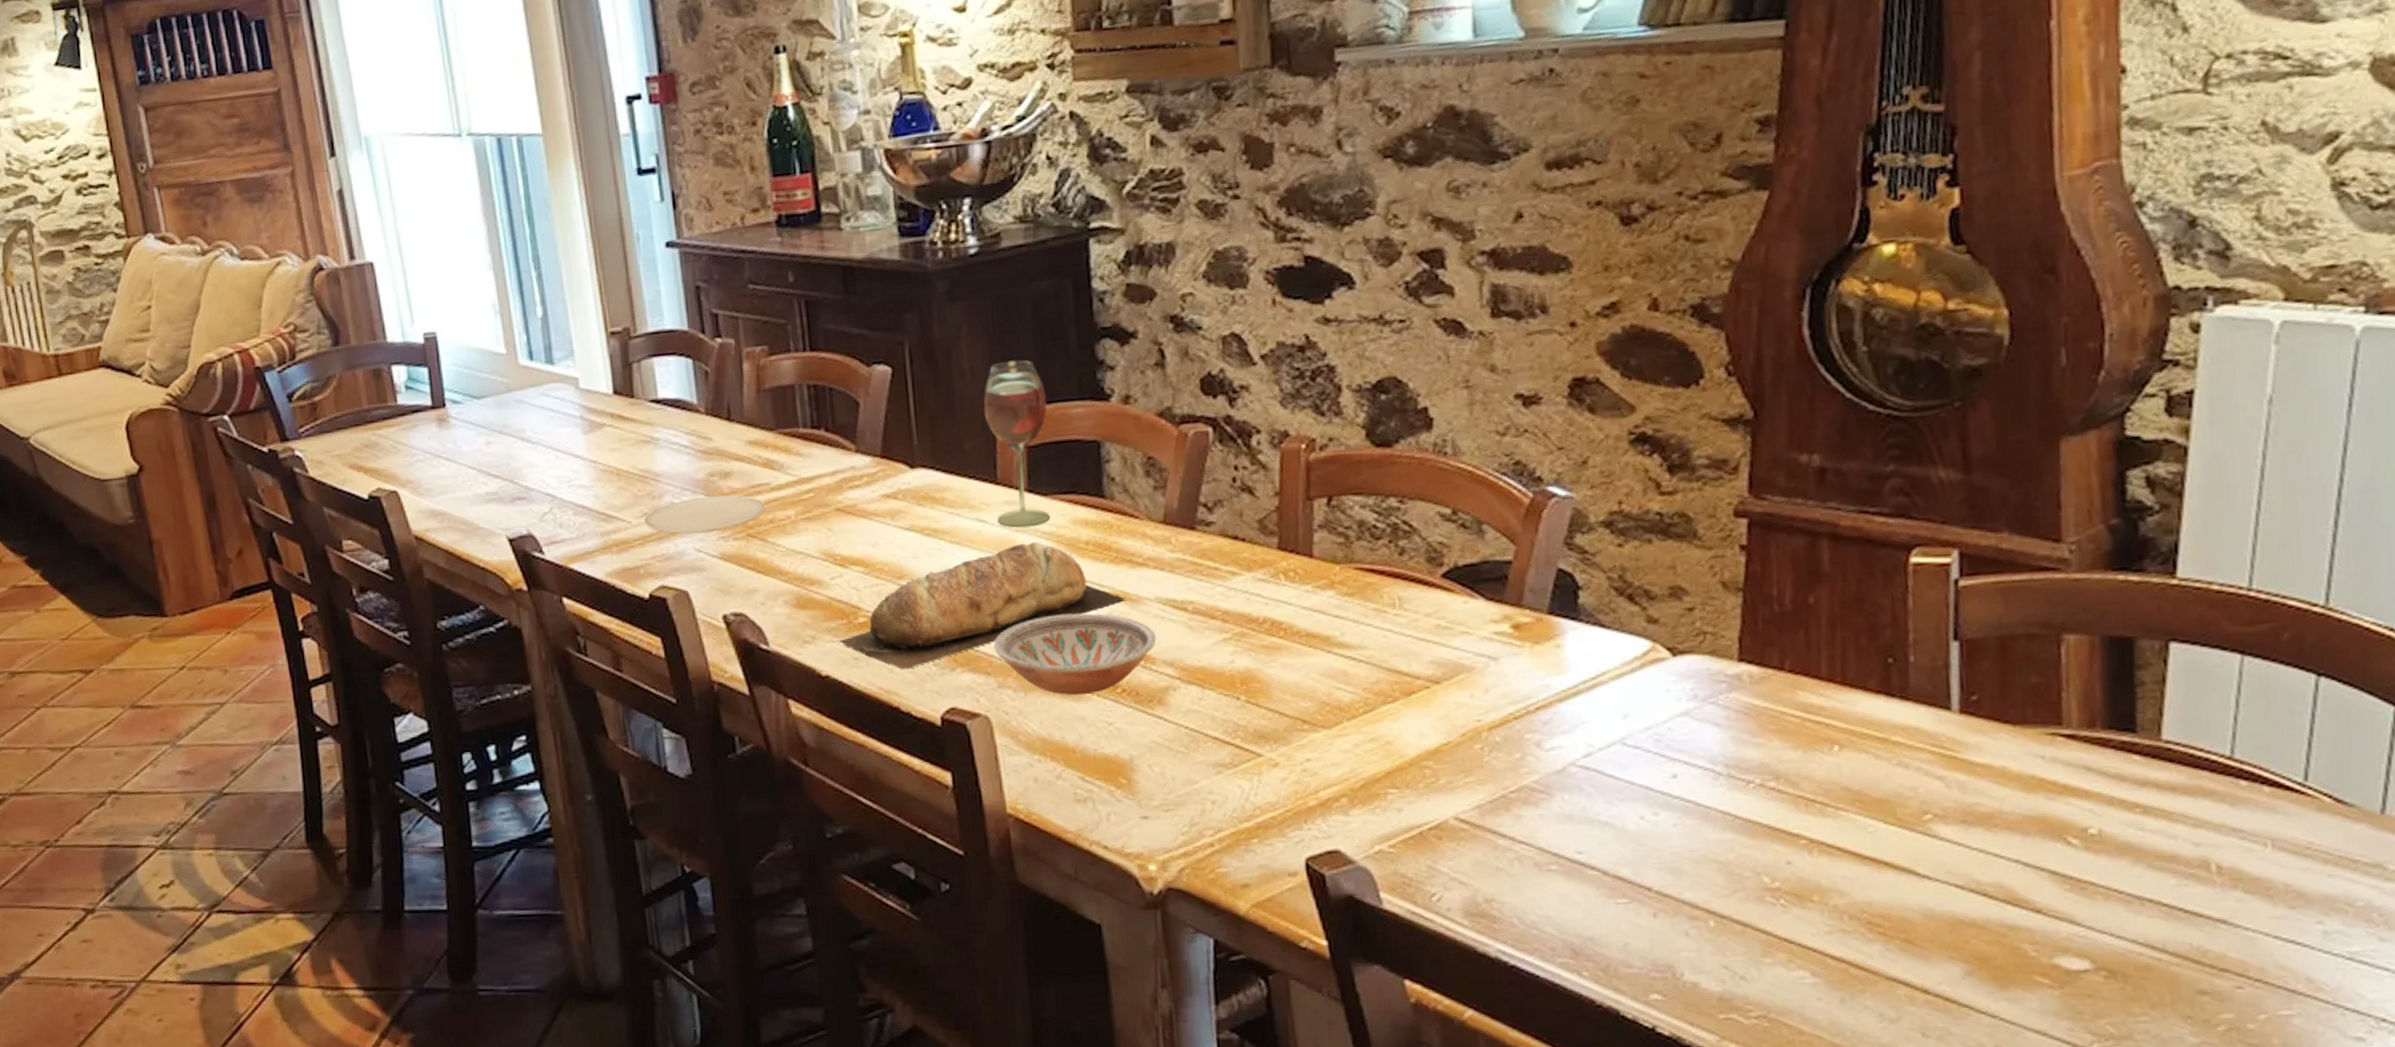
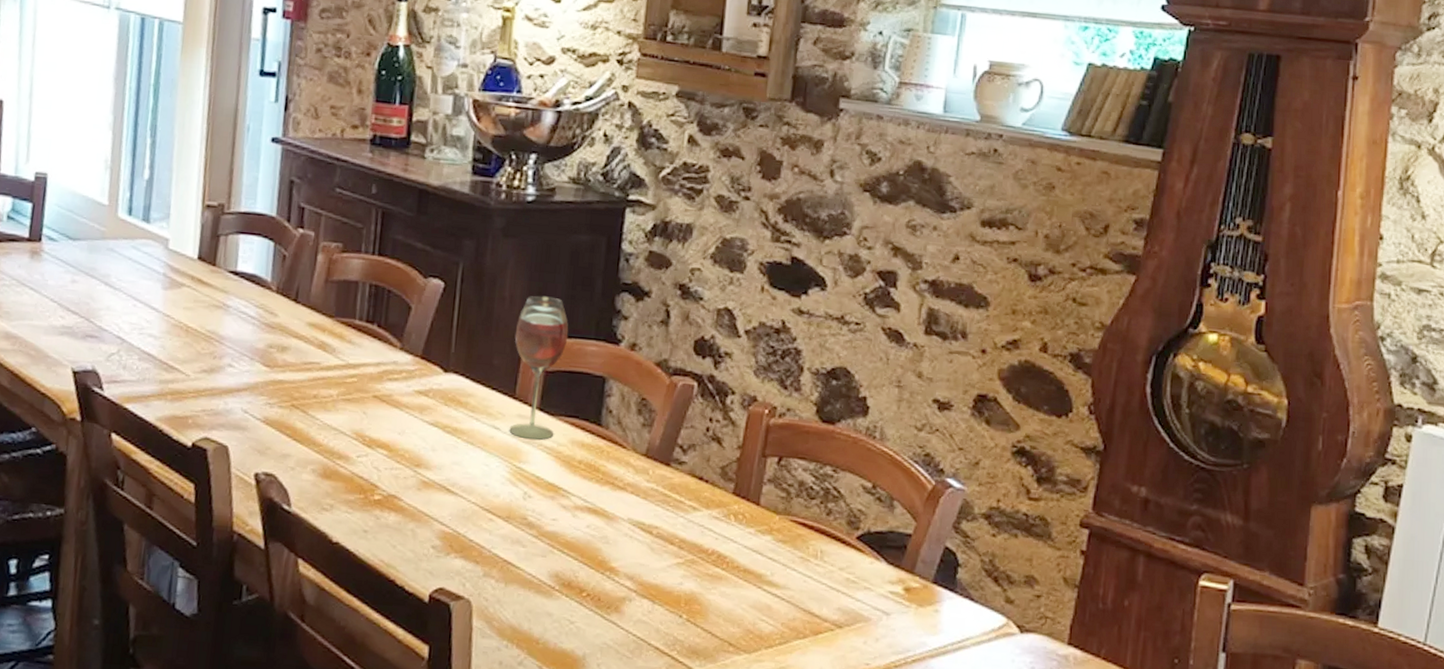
plate: present [644,495,766,534] -> none [202,364,313,397]
bread loaf: present [838,542,1125,670] -> none [352,453,603,548]
bowl: present [993,613,1157,695] -> none [486,519,623,594]

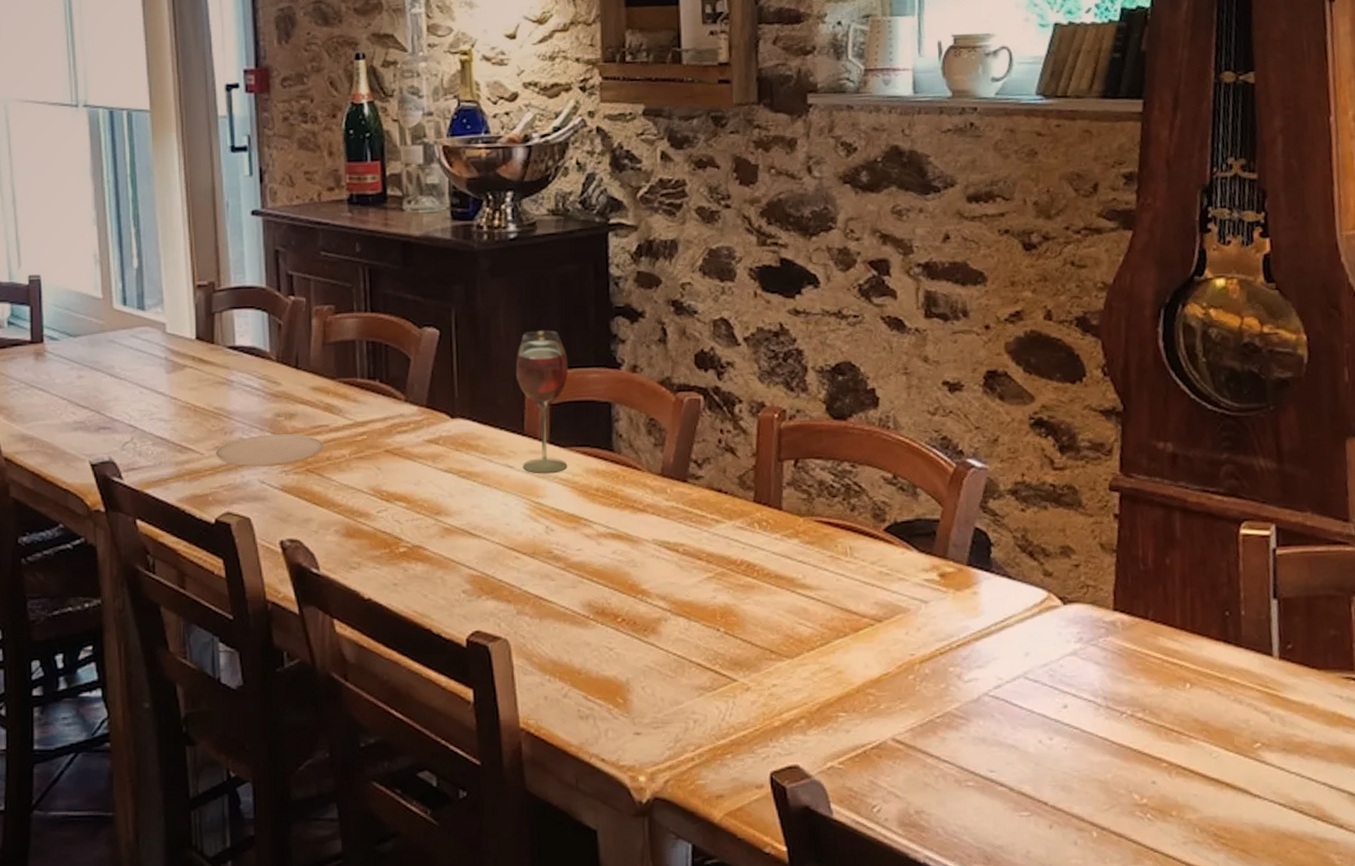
plate: none [202,364,313,397] -> present [216,433,324,467]

